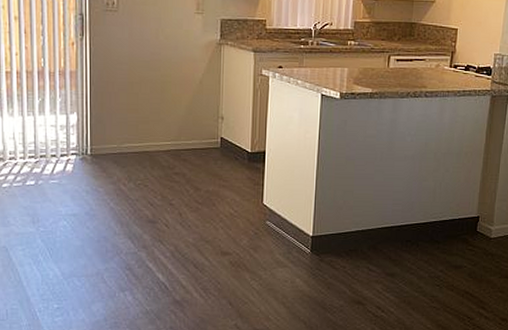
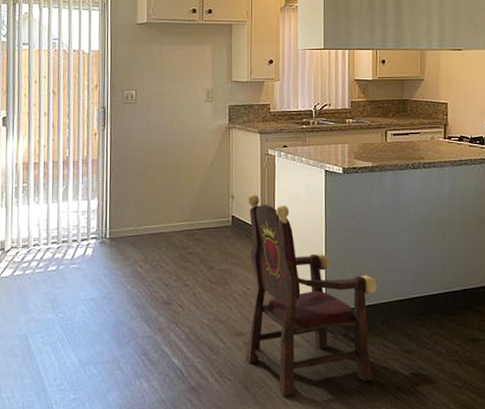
armchair: none [230,116,367,313] -> present [245,194,378,397]

